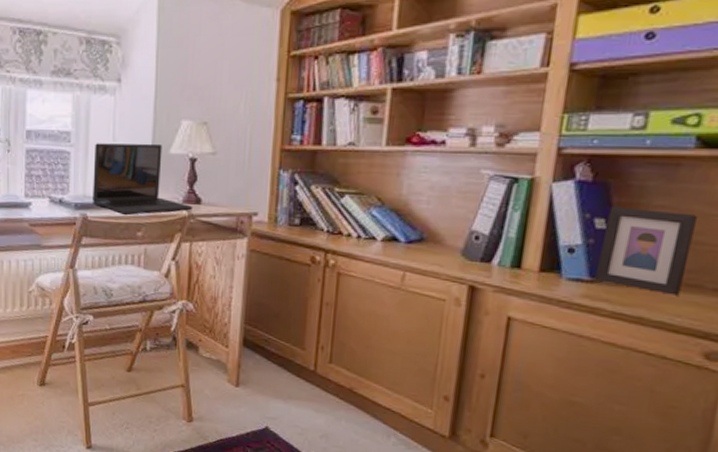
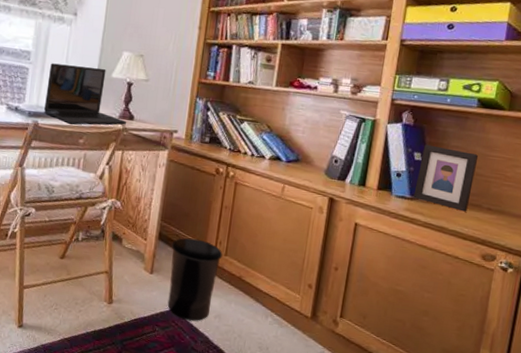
waste bin: none [260,343,326,441] -> present [167,237,223,321]

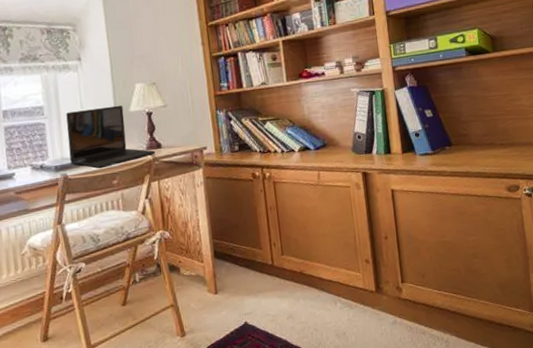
waste bin: present [167,237,223,321] -> none [228,246,281,330]
picture frame: present [413,144,479,212] -> none [431,98,484,153]

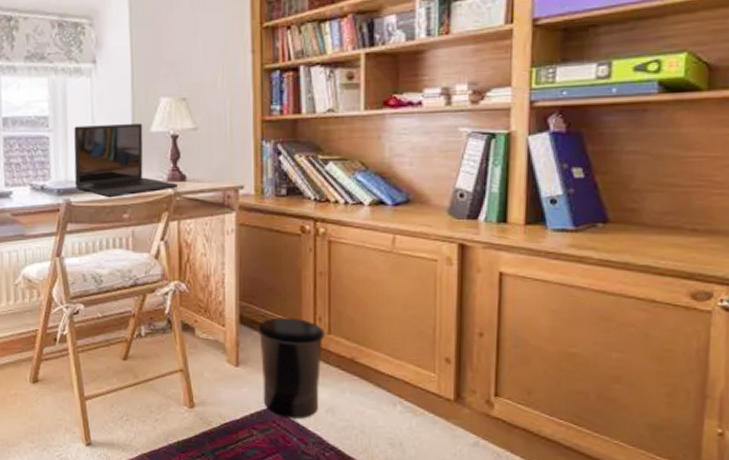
waste bin: none [228,246,281,330] -> present [258,317,325,418]

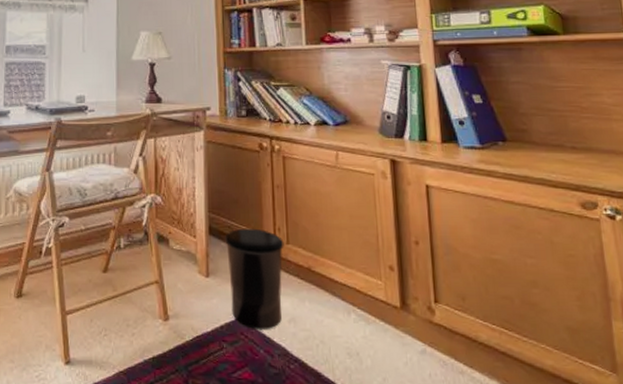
laptop: present [73,122,177,197] -> none [66,52,154,116]

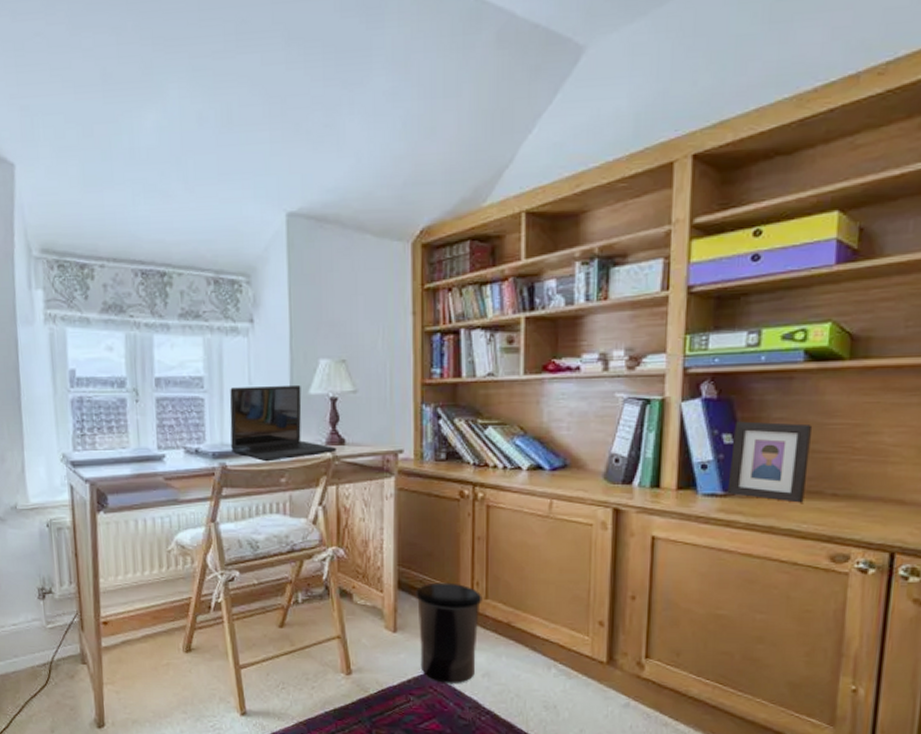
laptop: none [66,52,154,116] -> present [229,384,336,461]
picture frame: none [481,84,549,155] -> present [727,421,813,503]

